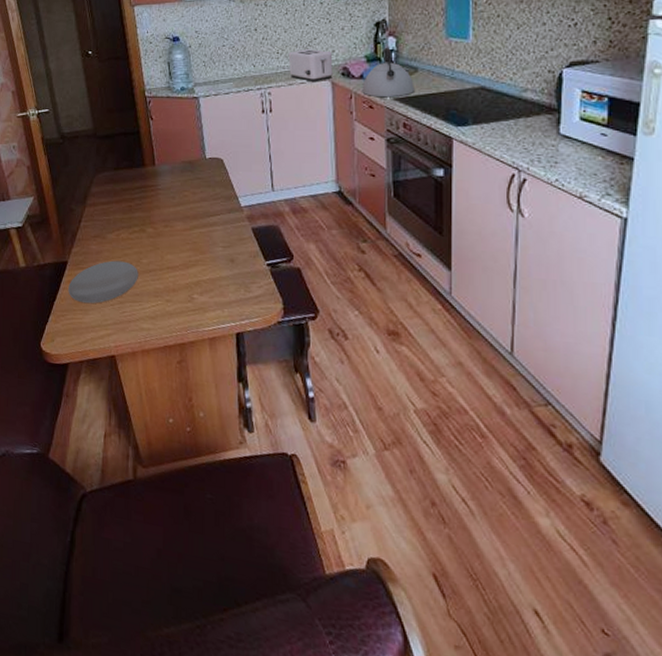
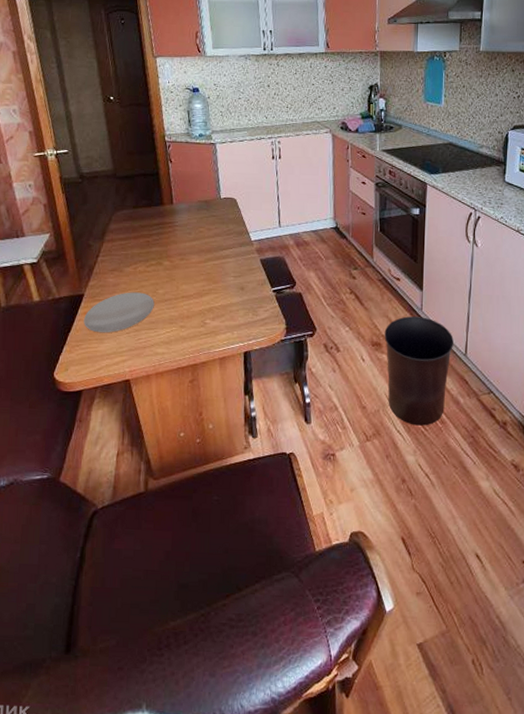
toaster: present [288,49,333,81] -> none [296,105,334,133]
kettle: present [362,47,414,98] -> none [357,107,399,149]
waste bin: none [403,301,494,439] -> present [384,316,453,426]

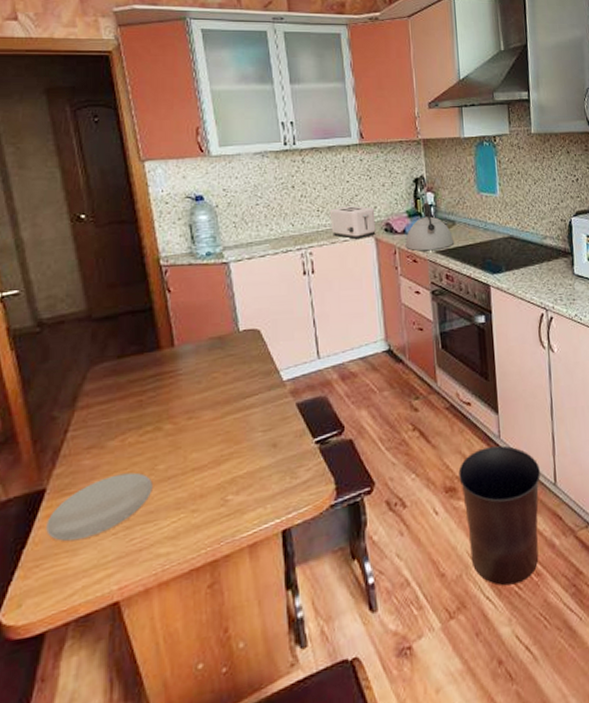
toaster: none [296,105,334,133] -> present [329,206,376,239]
kettle: none [357,107,399,149] -> present [405,202,454,251]

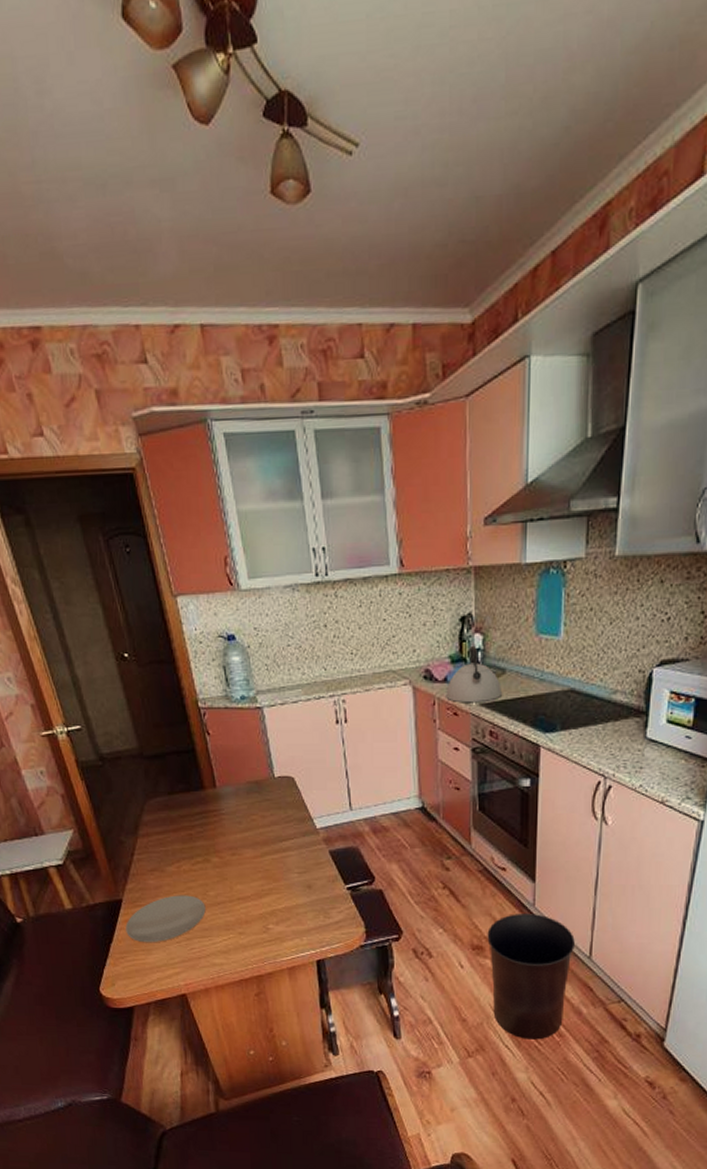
toaster: present [329,206,376,239] -> none [363,649,414,686]

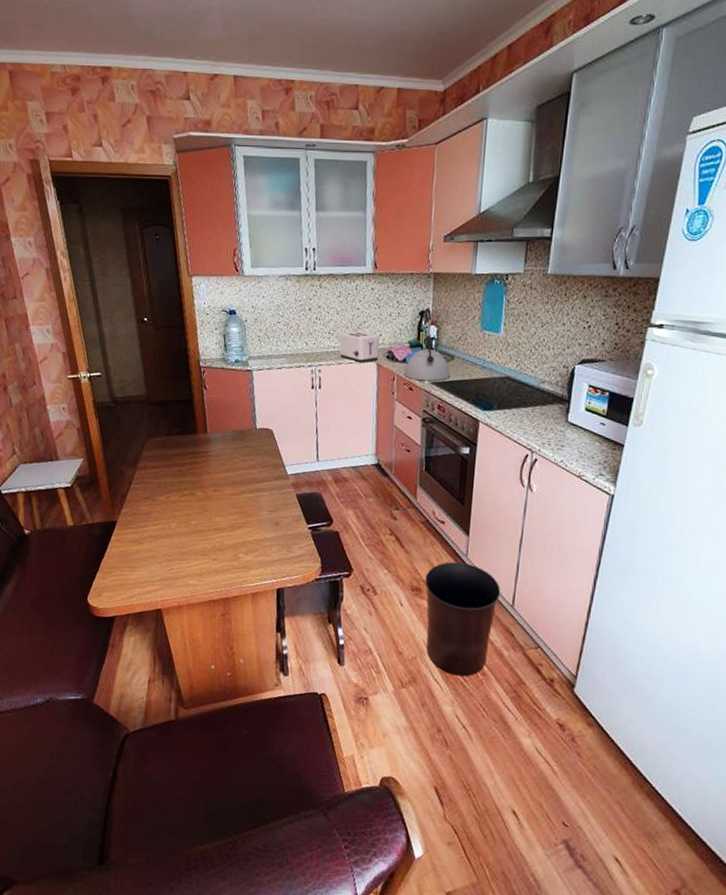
plate: present [125,895,206,943] -> none [116,521,187,562]
toaster: none [363,649,414,686] -> present [339,331,380,362]

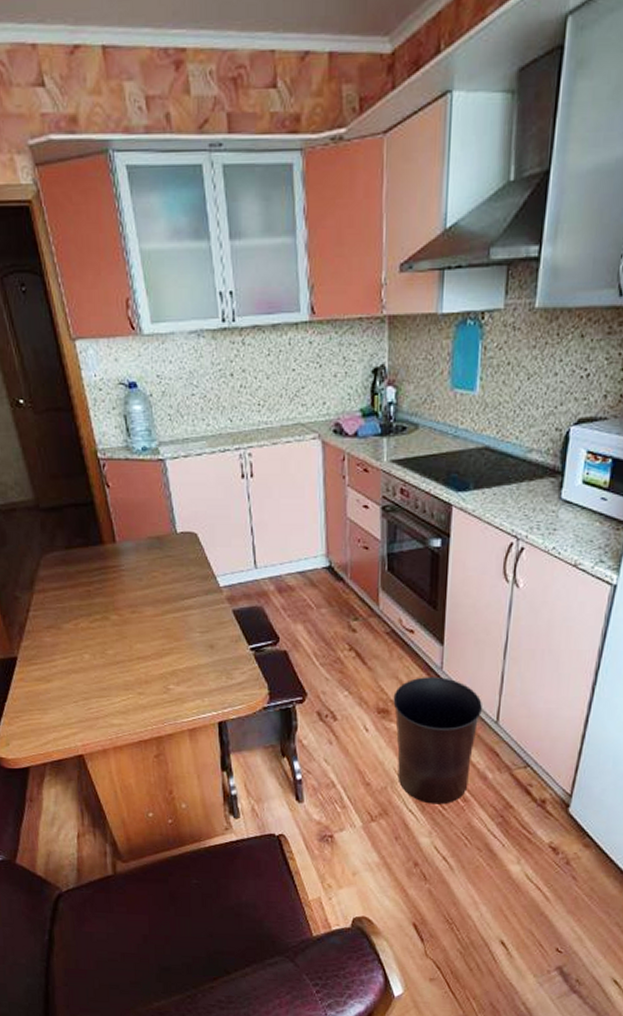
toaster: present [339,331,380,362] -> none [271,400,324,440]
kettle: present [404,334,450,382] -> none [356,399,414,459]

